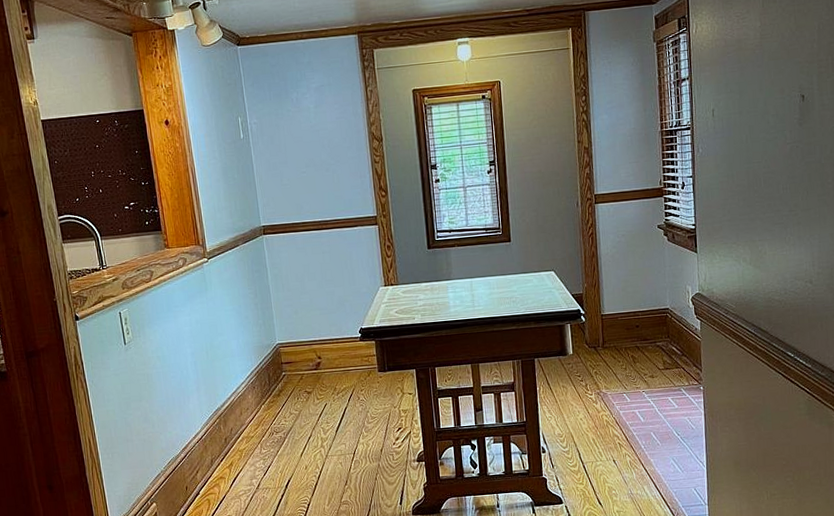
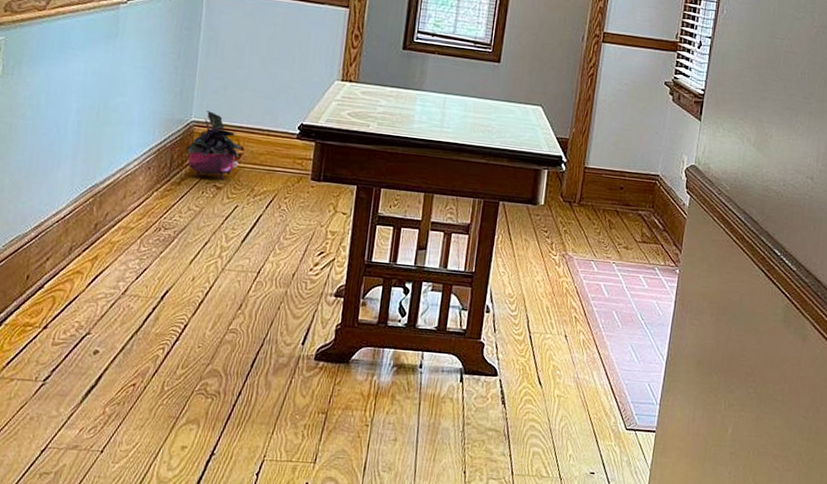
potted plant: none [277,333,320,387] -> present [185,110,242,180]

